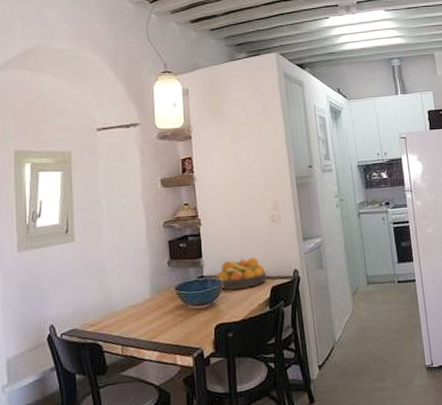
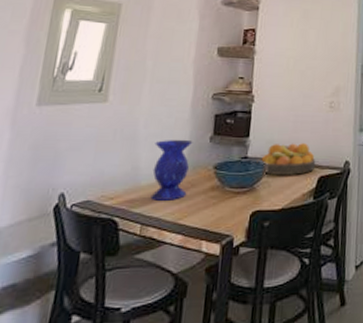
vase: none [121,266,156,324] -> present [150,139,193,200]

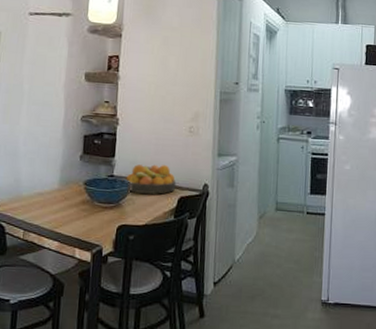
vase: present [150,139,193,200] -> none [31,156,65,211]

